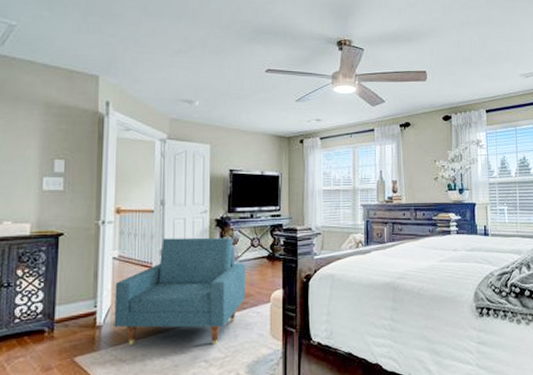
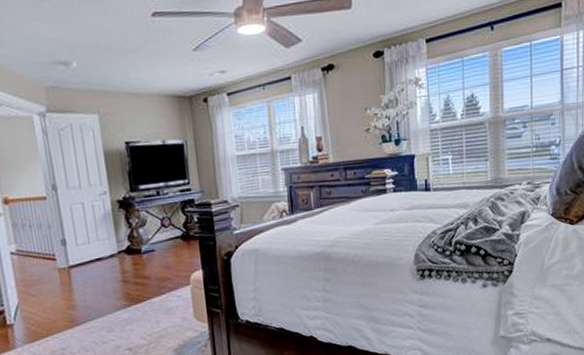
armchair: present [114,237,246,345] -> none [18,219,164,341]

